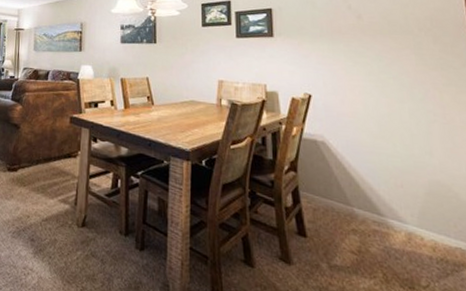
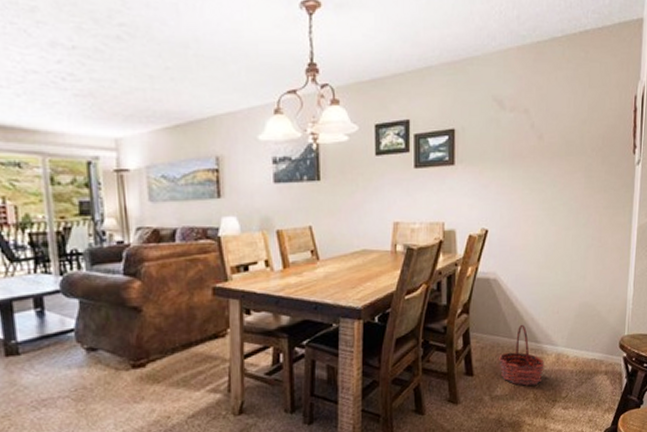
basket: none [335,192,393,264] -> present [499,324,545,386]

